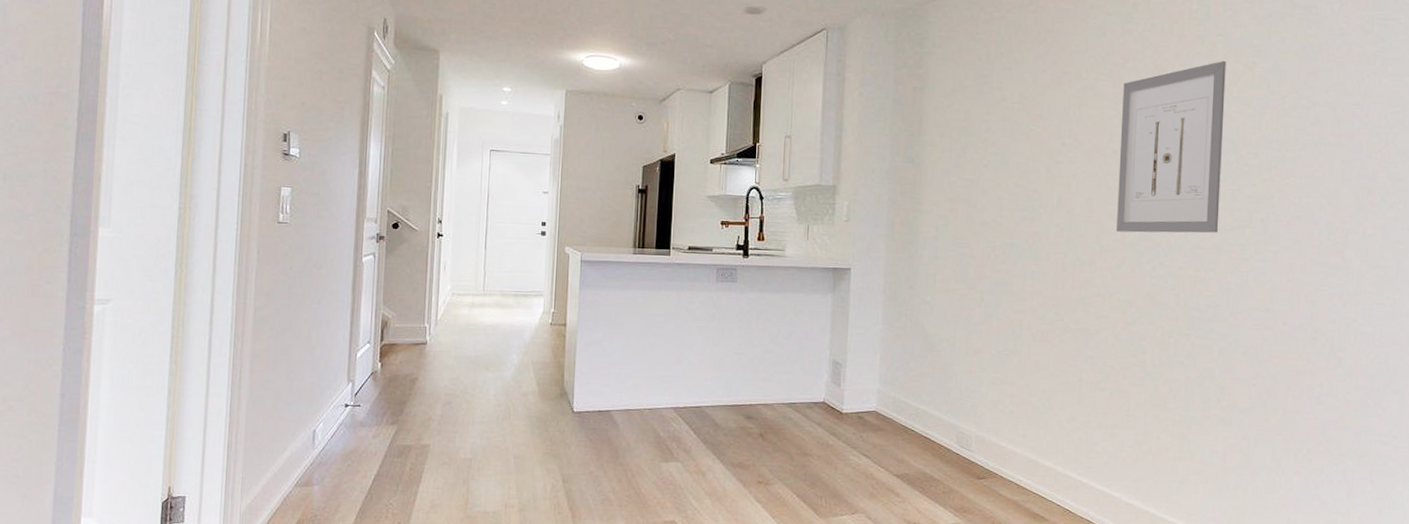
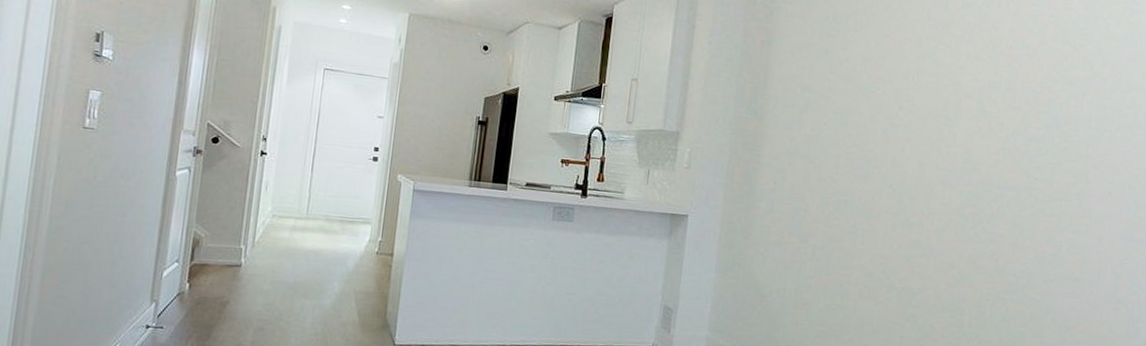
wall art: present [1116,61,1226,233] -> none [944,40,1055,204]

